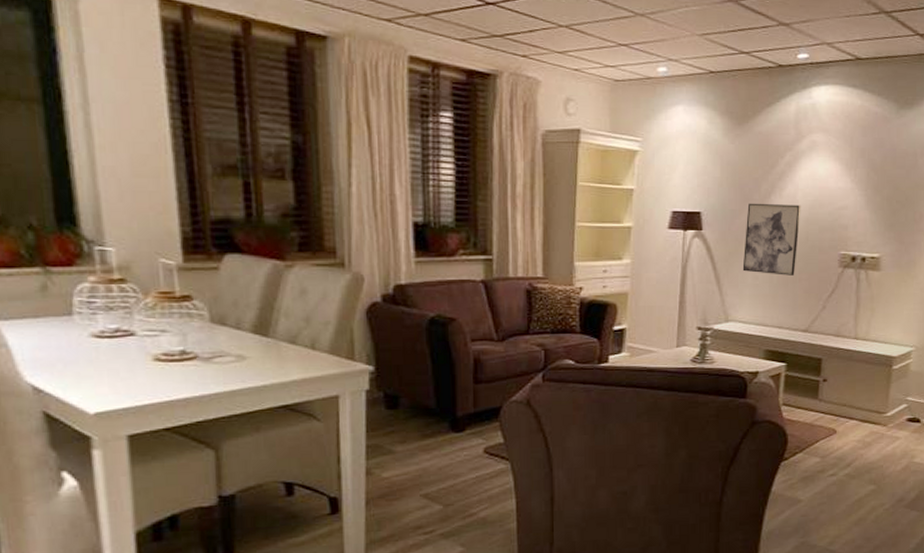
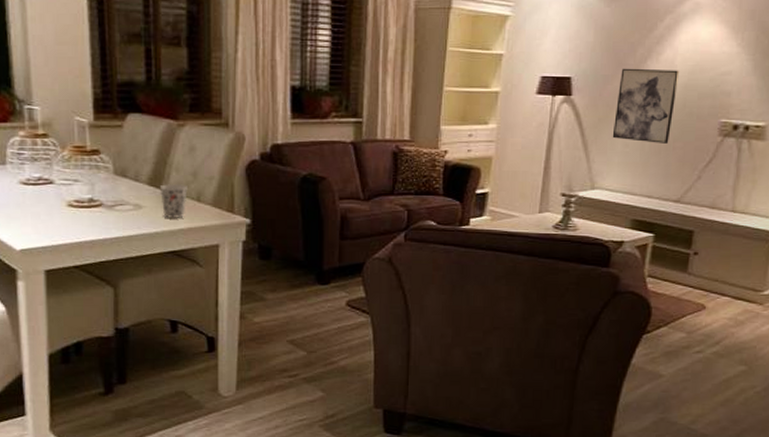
cup: none [266,330,300,370] -> present [159,183,188,219]

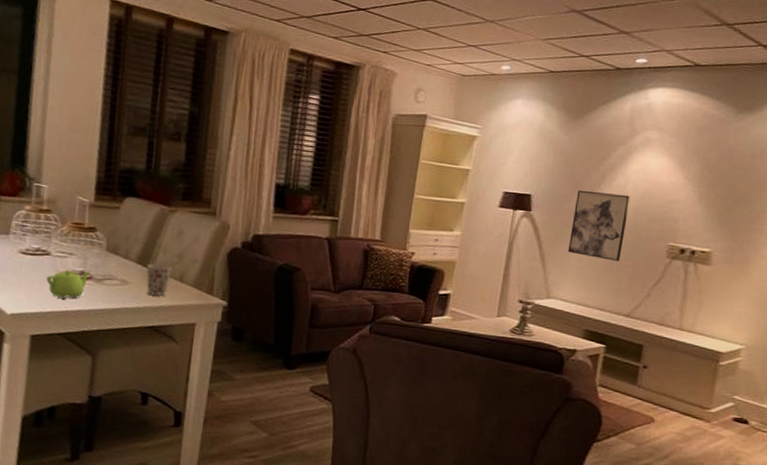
teapot: none [53,197,100,229] -> present [46,270,91,299]

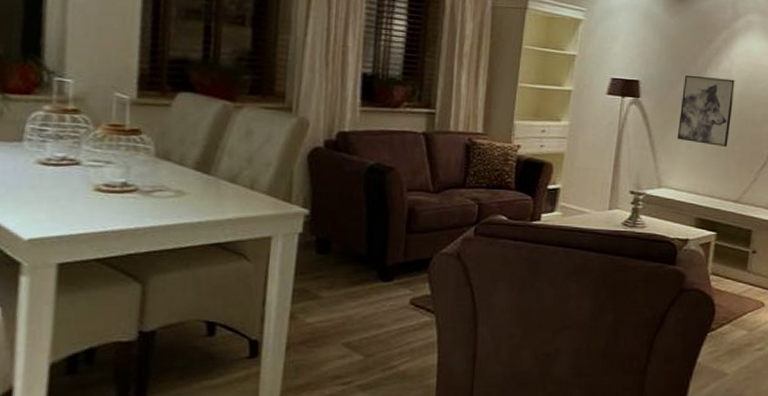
teapot: present [46,270,91,299] -> none [76,181,136,217]
cup: present [146,263,172,296] -> none [207,169,240,208]

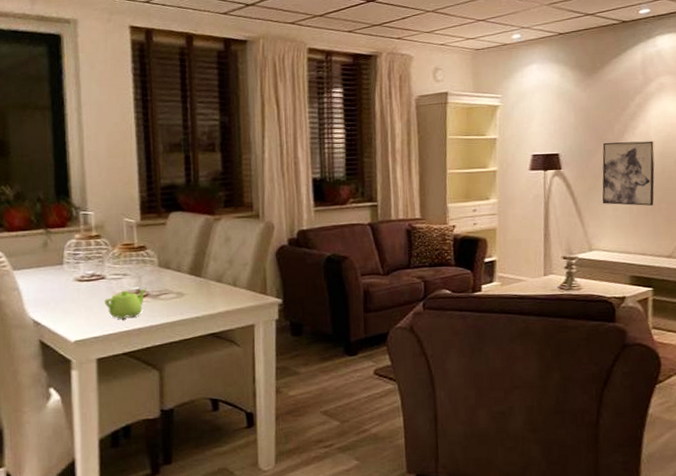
teapot: none [76,181,136,217] -> present [105,288,147,319]

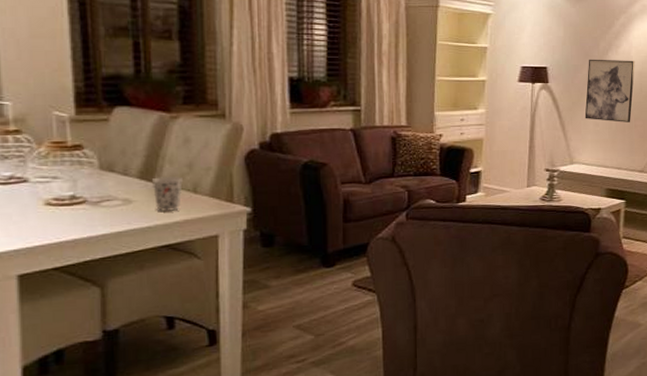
teapot: present [105,288,147,319] -> none [28,194,84,229]
cup: none [199,271,225,304] -> present [151,175,183,212]

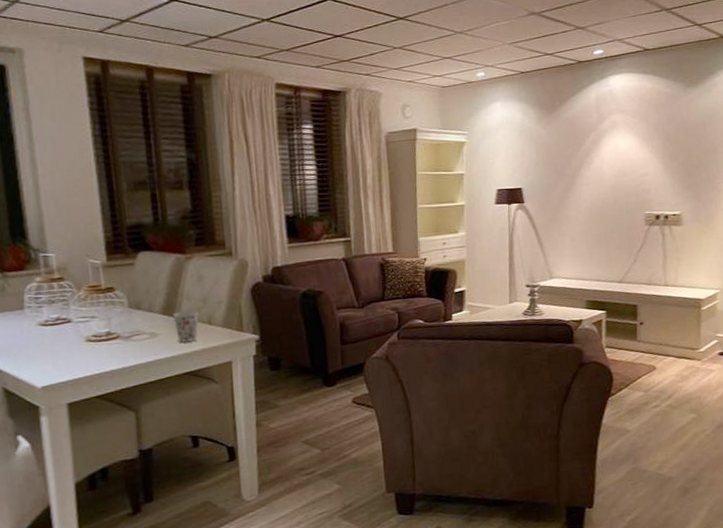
wall art: present [584,59,635,122] -> none [561,175,608,236]

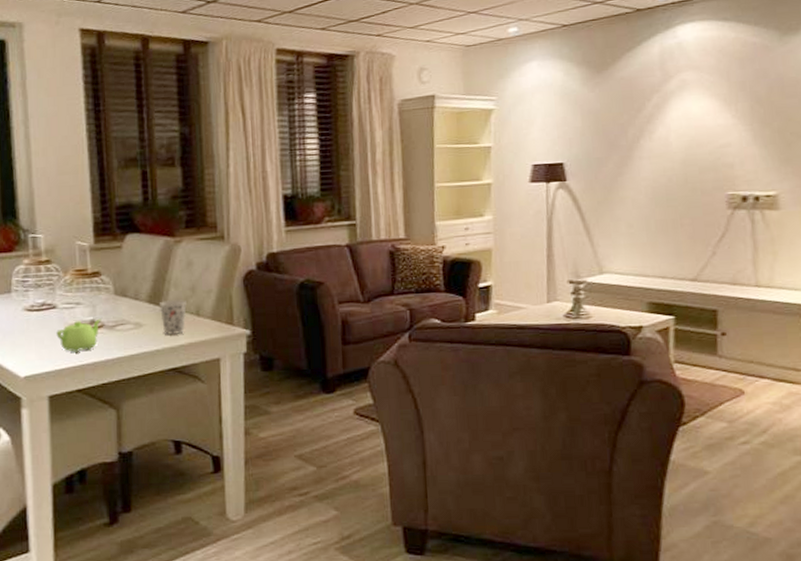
teapot: none [72,330,117,362] -> present [56,318,102,352]

